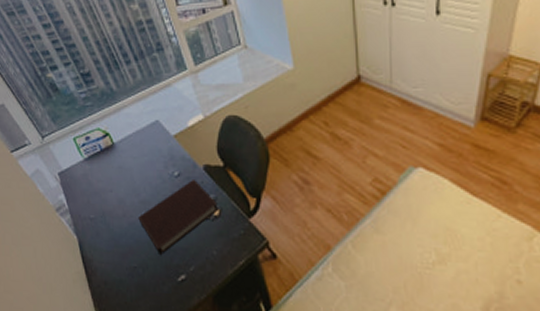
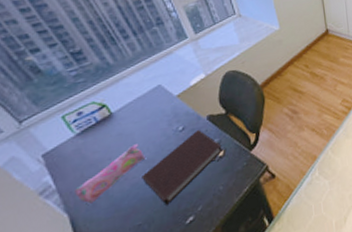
pencil case: none [82,181,142,232] -> present [75,144,145,204]

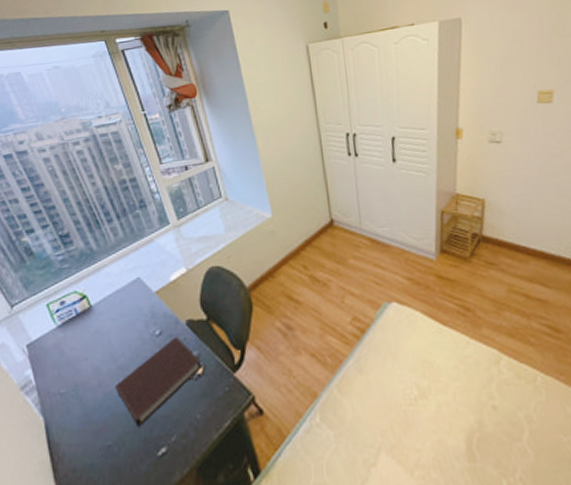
pencil case: present [75,144,145,204] -> none [51,345,120,409]

